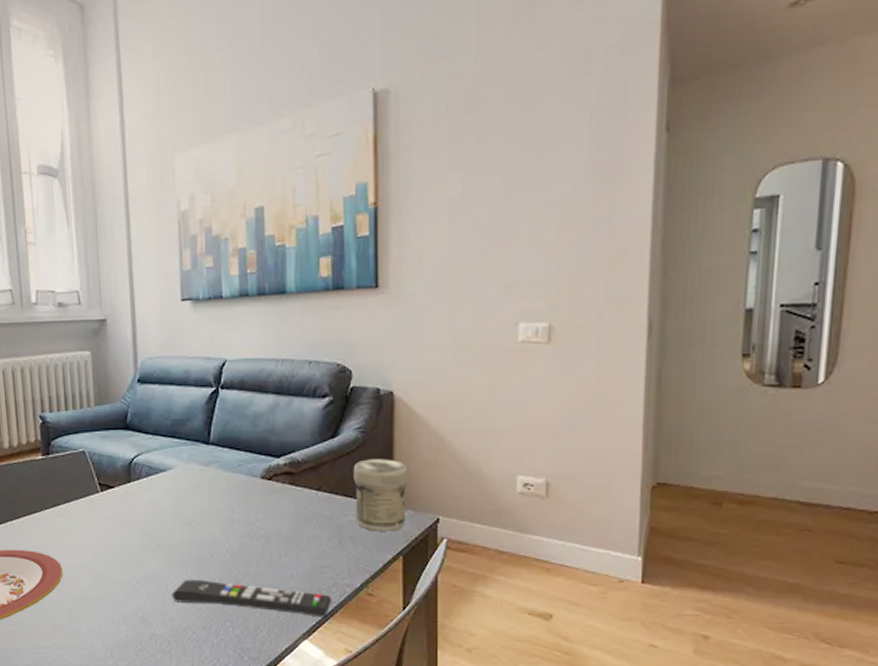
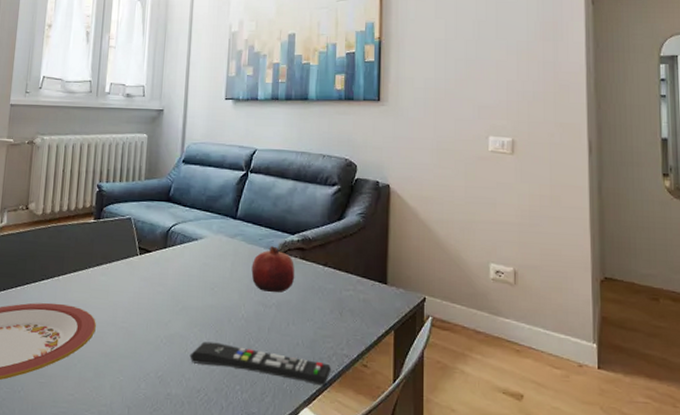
fruit: none [232,472,284,524] -> present [251,246,295,293]
jar: present [353,459,408,532] -> none [354,241,400,307]

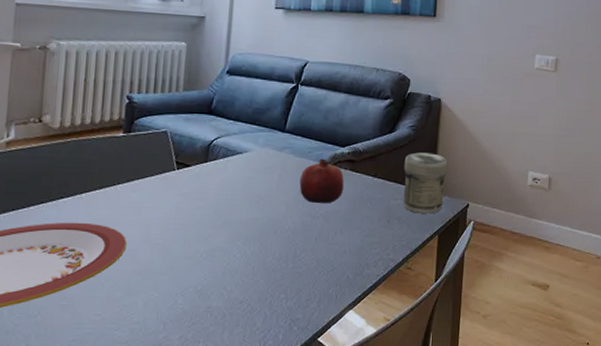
remote control: present [189,341,332,386] -> none [232,254,378,289]
jar: none [354,241,400,307] -> present [403,152,448,214]

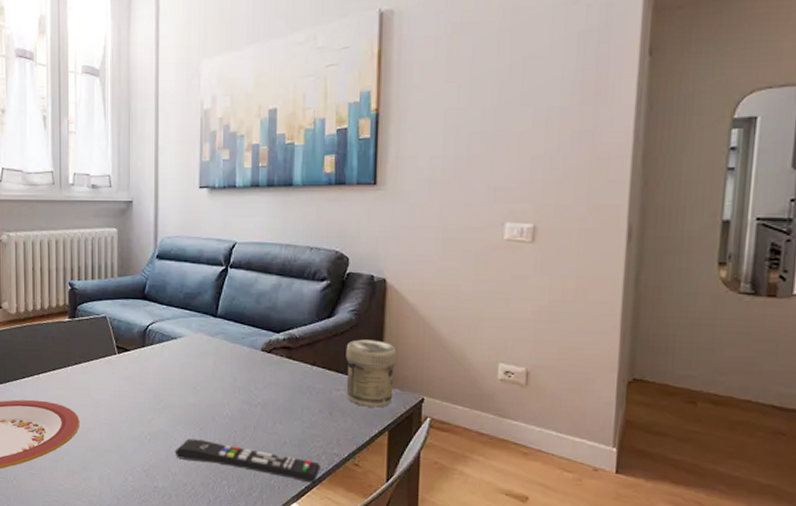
remote control: none [232,254,378,289] -> present [174,438,322,483]
fruit: present [299,158,345,204] -> none [234,344,281,393]

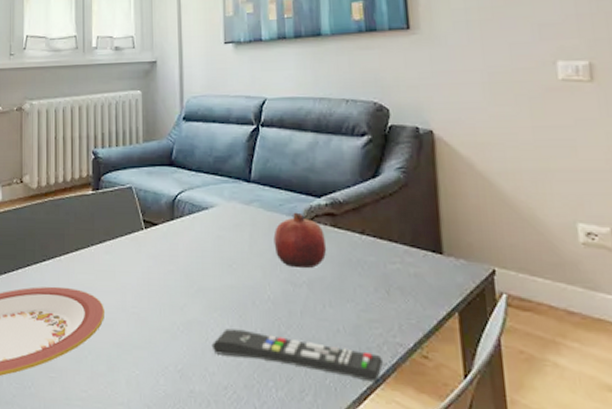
fruit: none [234,344,281,393] -> present [273,212,327,269]
jar: present [346,339,396,408] -> none [397,201,458,283]

